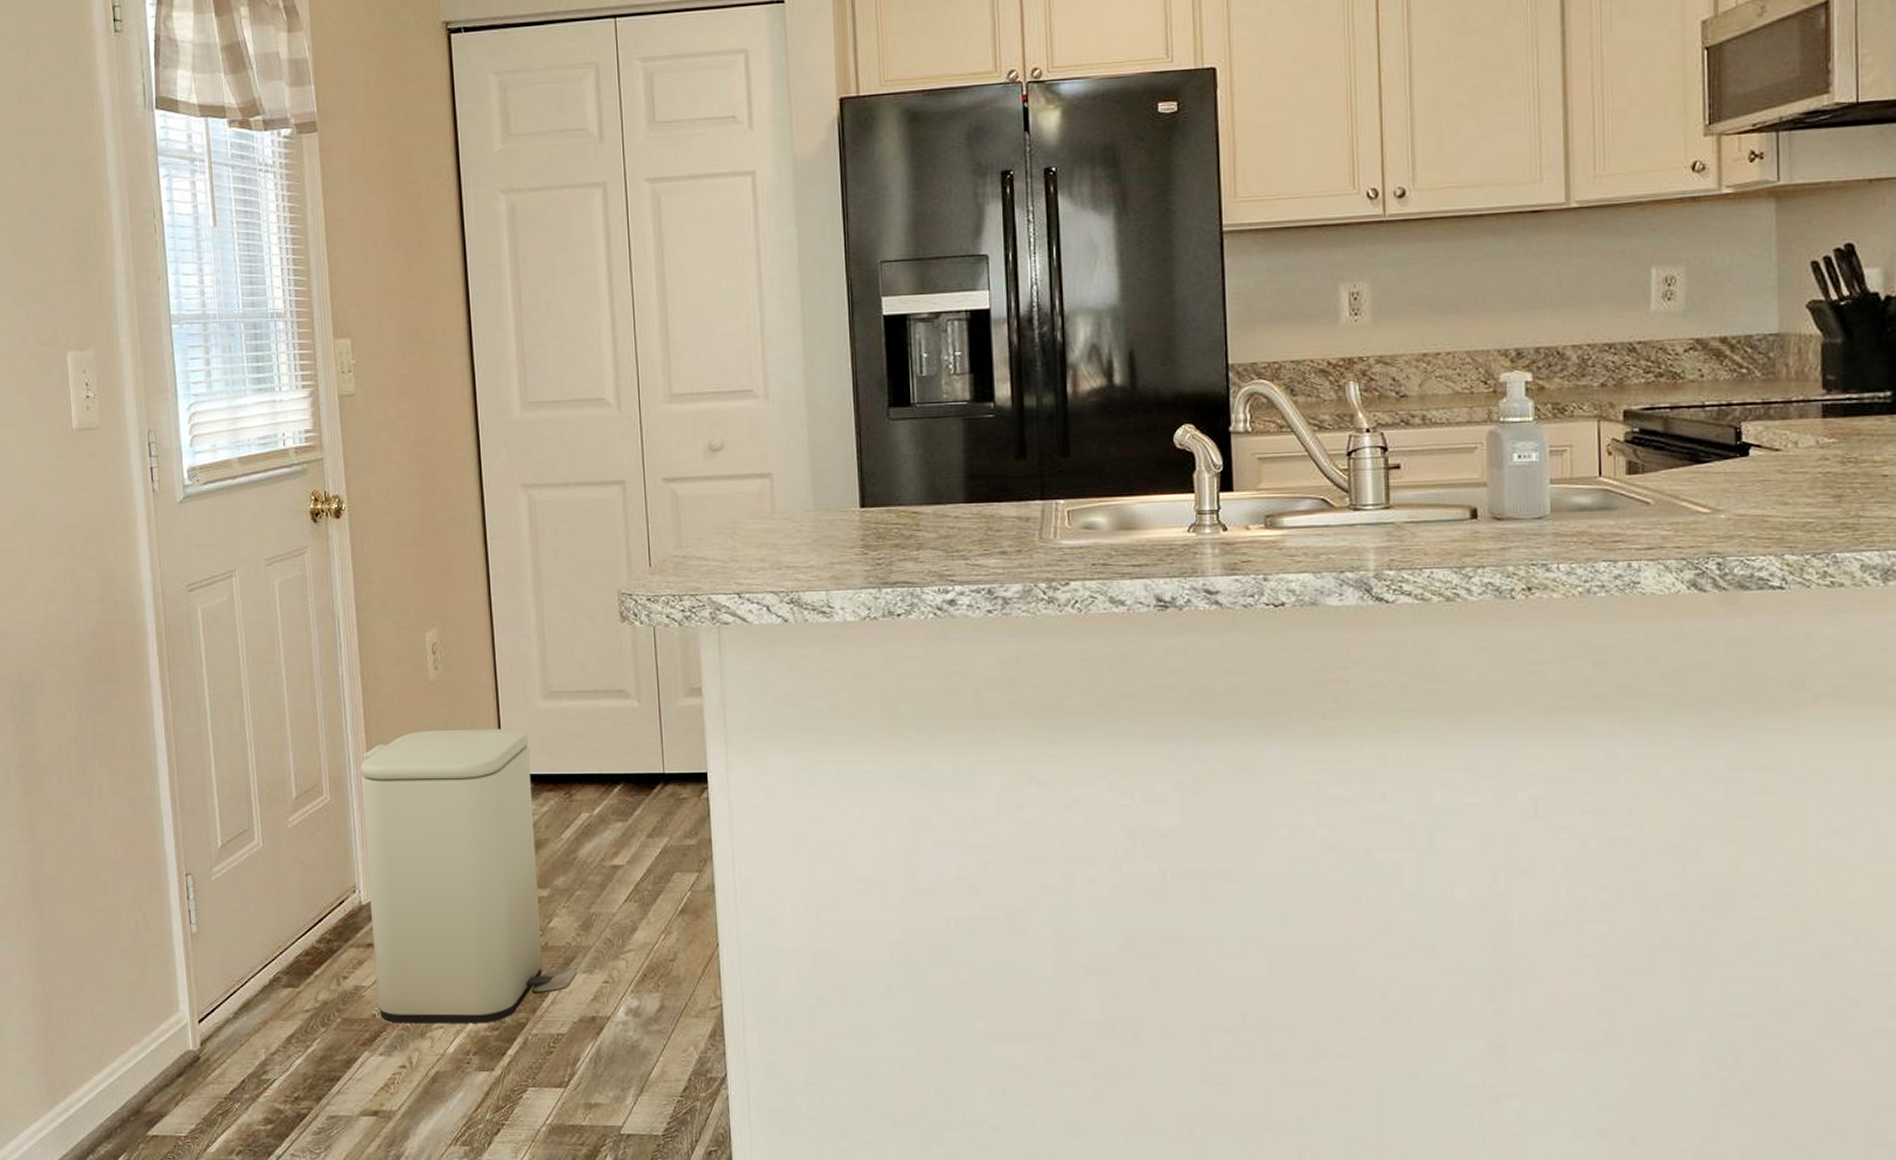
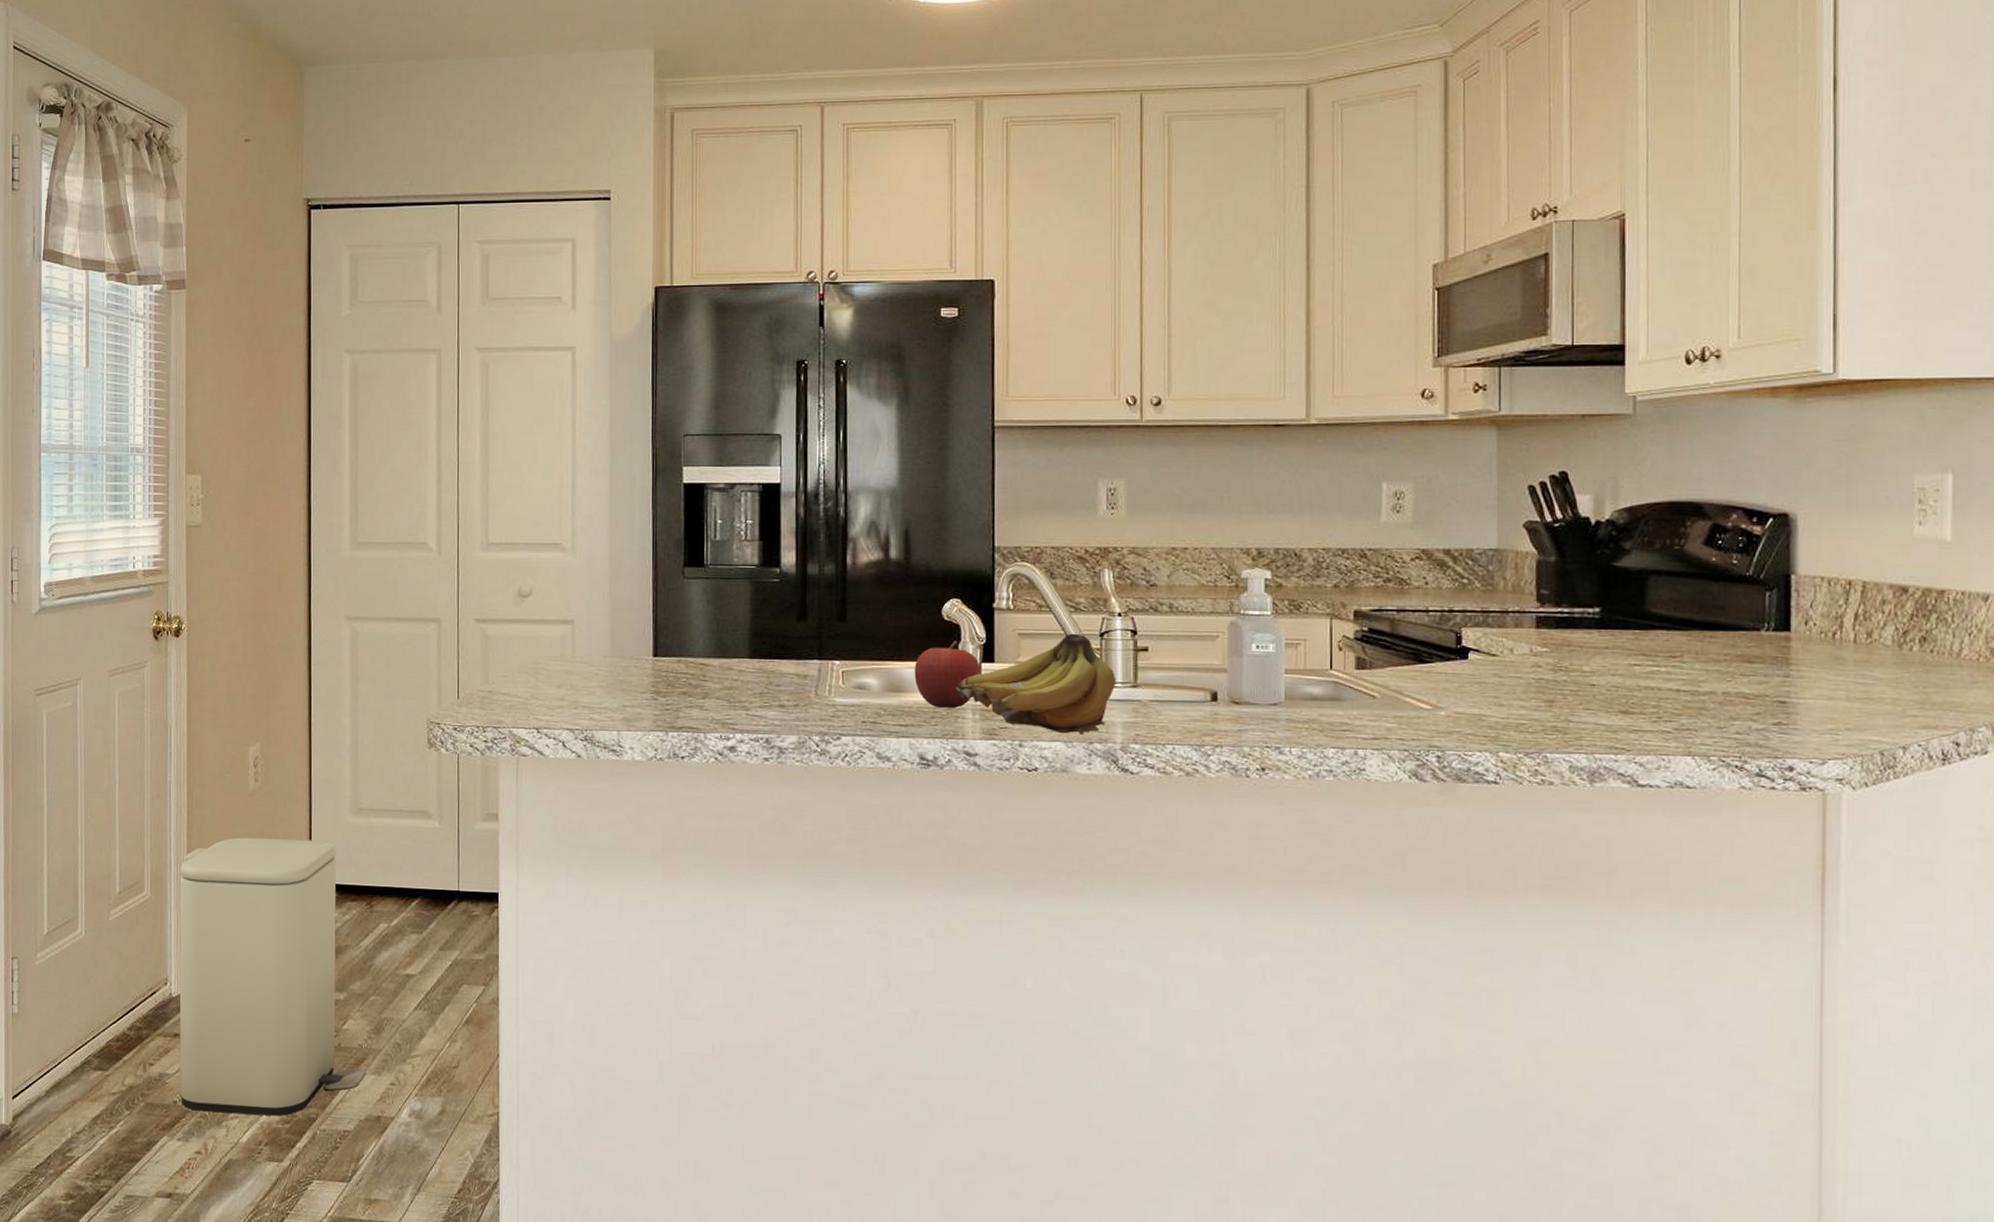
fruit: none [1146,470,1218,545] -> present [914,641,981,709]
fruit: none [1191,454,1367,564] -> present [955,633,1117,735]

